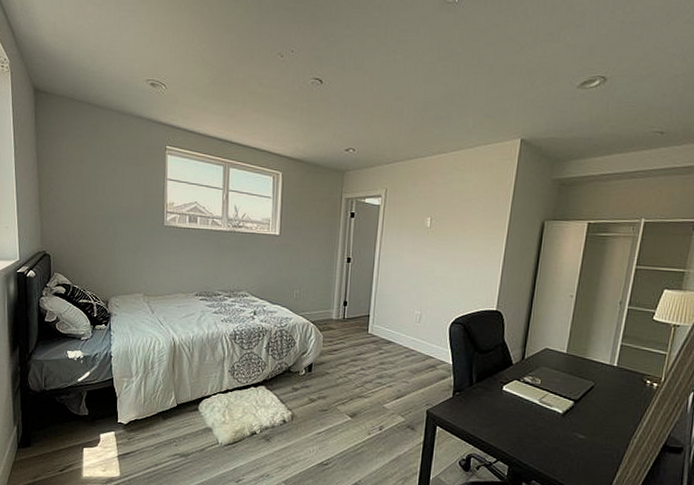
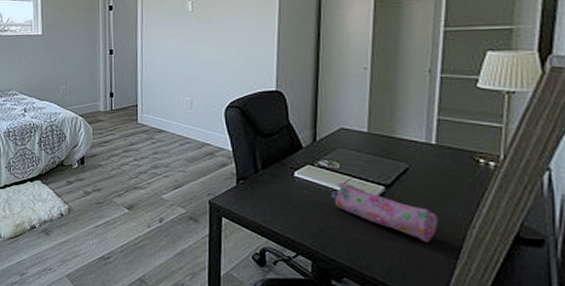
pencil case: none [530,396,611,450] -> present [330,182,439,242]

